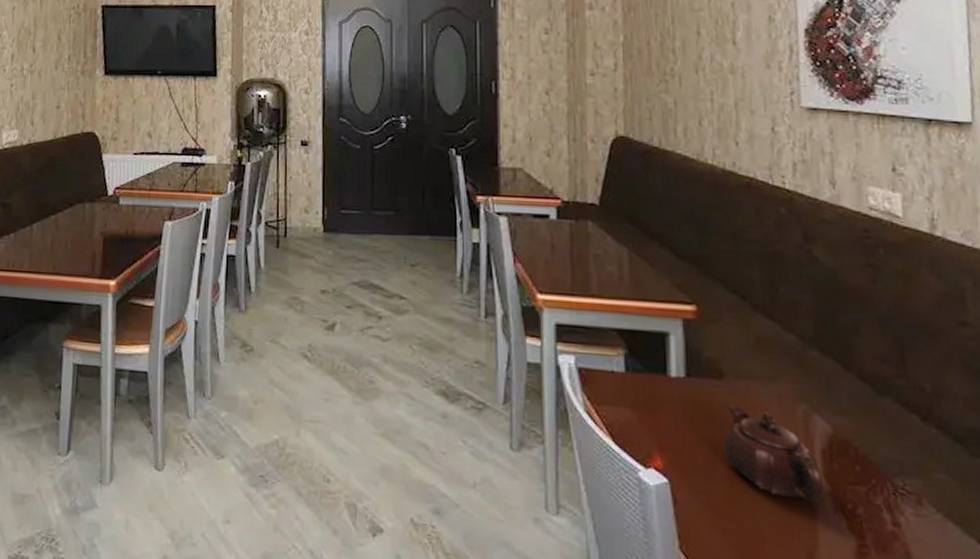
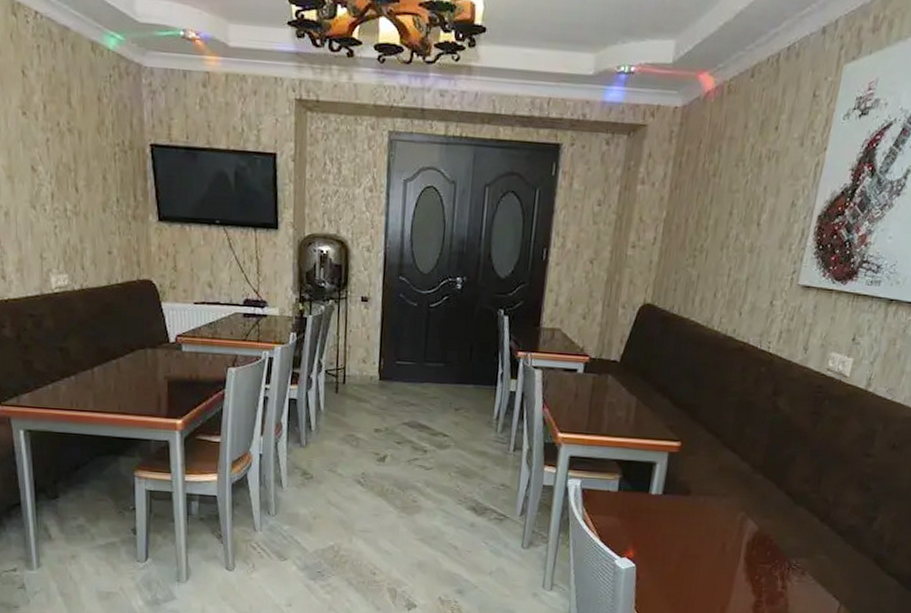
teapot: present [724,404,825,503] -> none [679,513,744,576]

